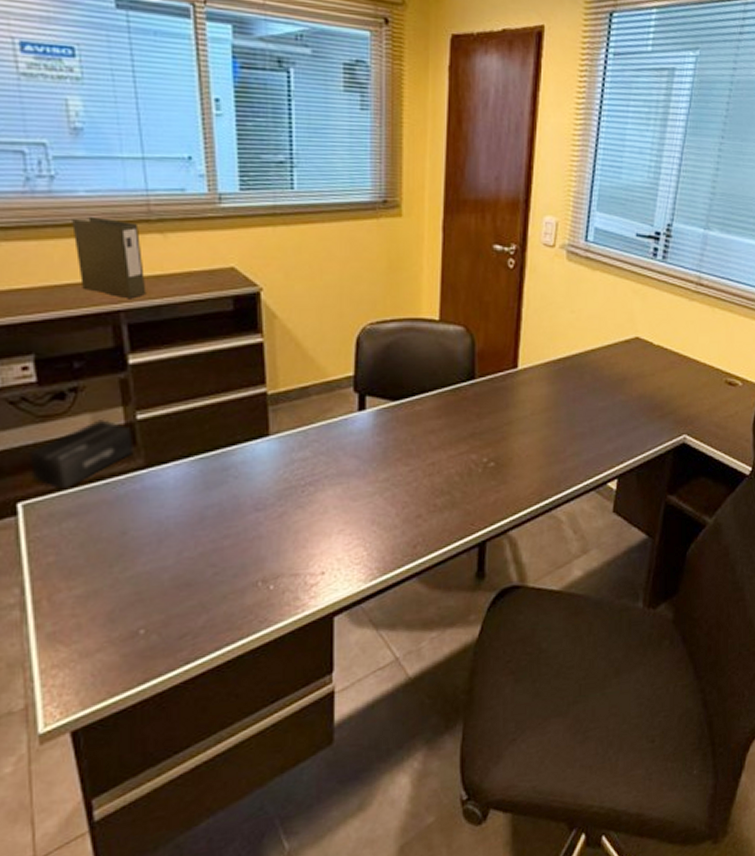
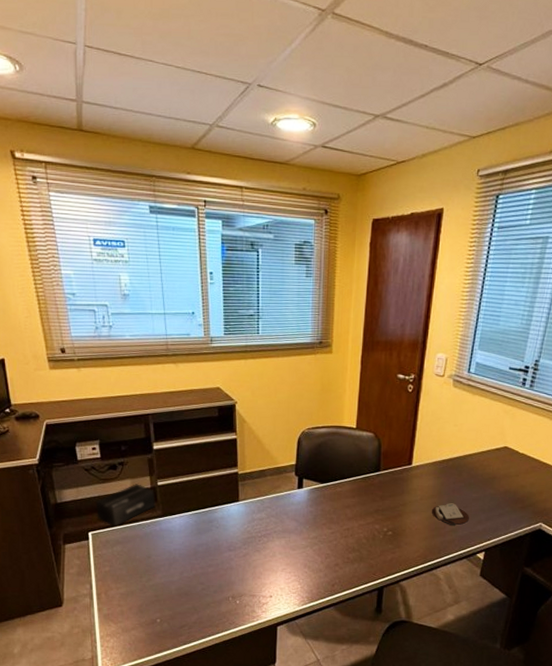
binder: present [72,216,146,299] -> none [122,352,165,407]
telephone: none [547,417,596,447] -> present [432,503,469,526]

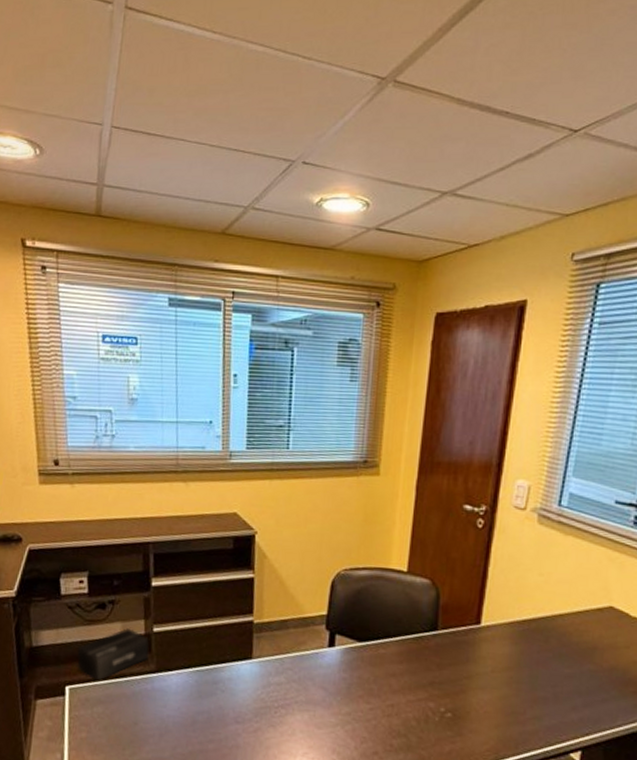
telephone: present [432,503,469,526] -> none [507,679,559,711]

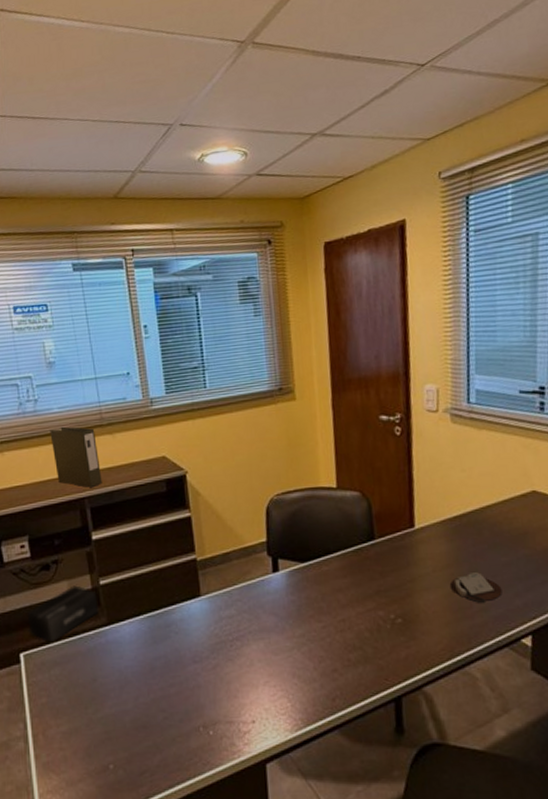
binder: none [123,466,170,534] -> present [50,426,103,488]
telephone: none [507,679,559,711] -> present [450,572,502,603]

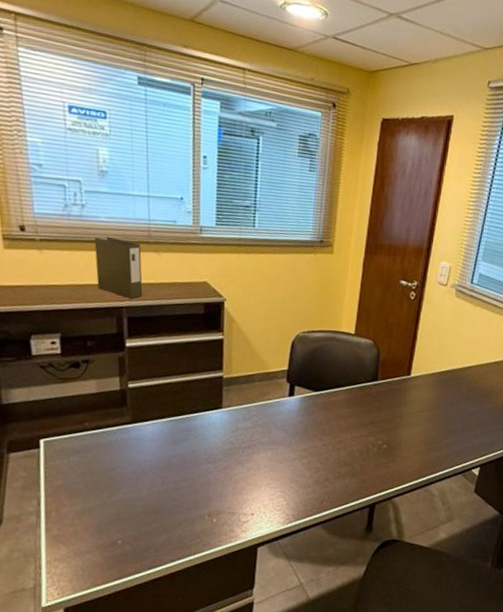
box: present [27,585,99,643] -> none [51,385,125,434]
telephone: present [450,572,502,603] -> none [429,416,466,440]

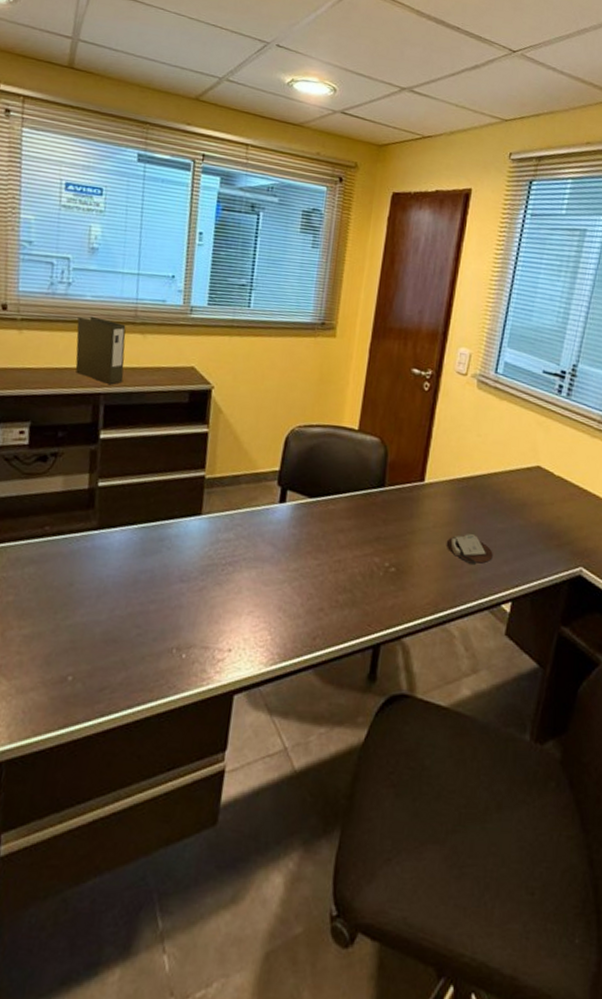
telephone: none [429,416,466,440] -> present [447,534,493,564]

